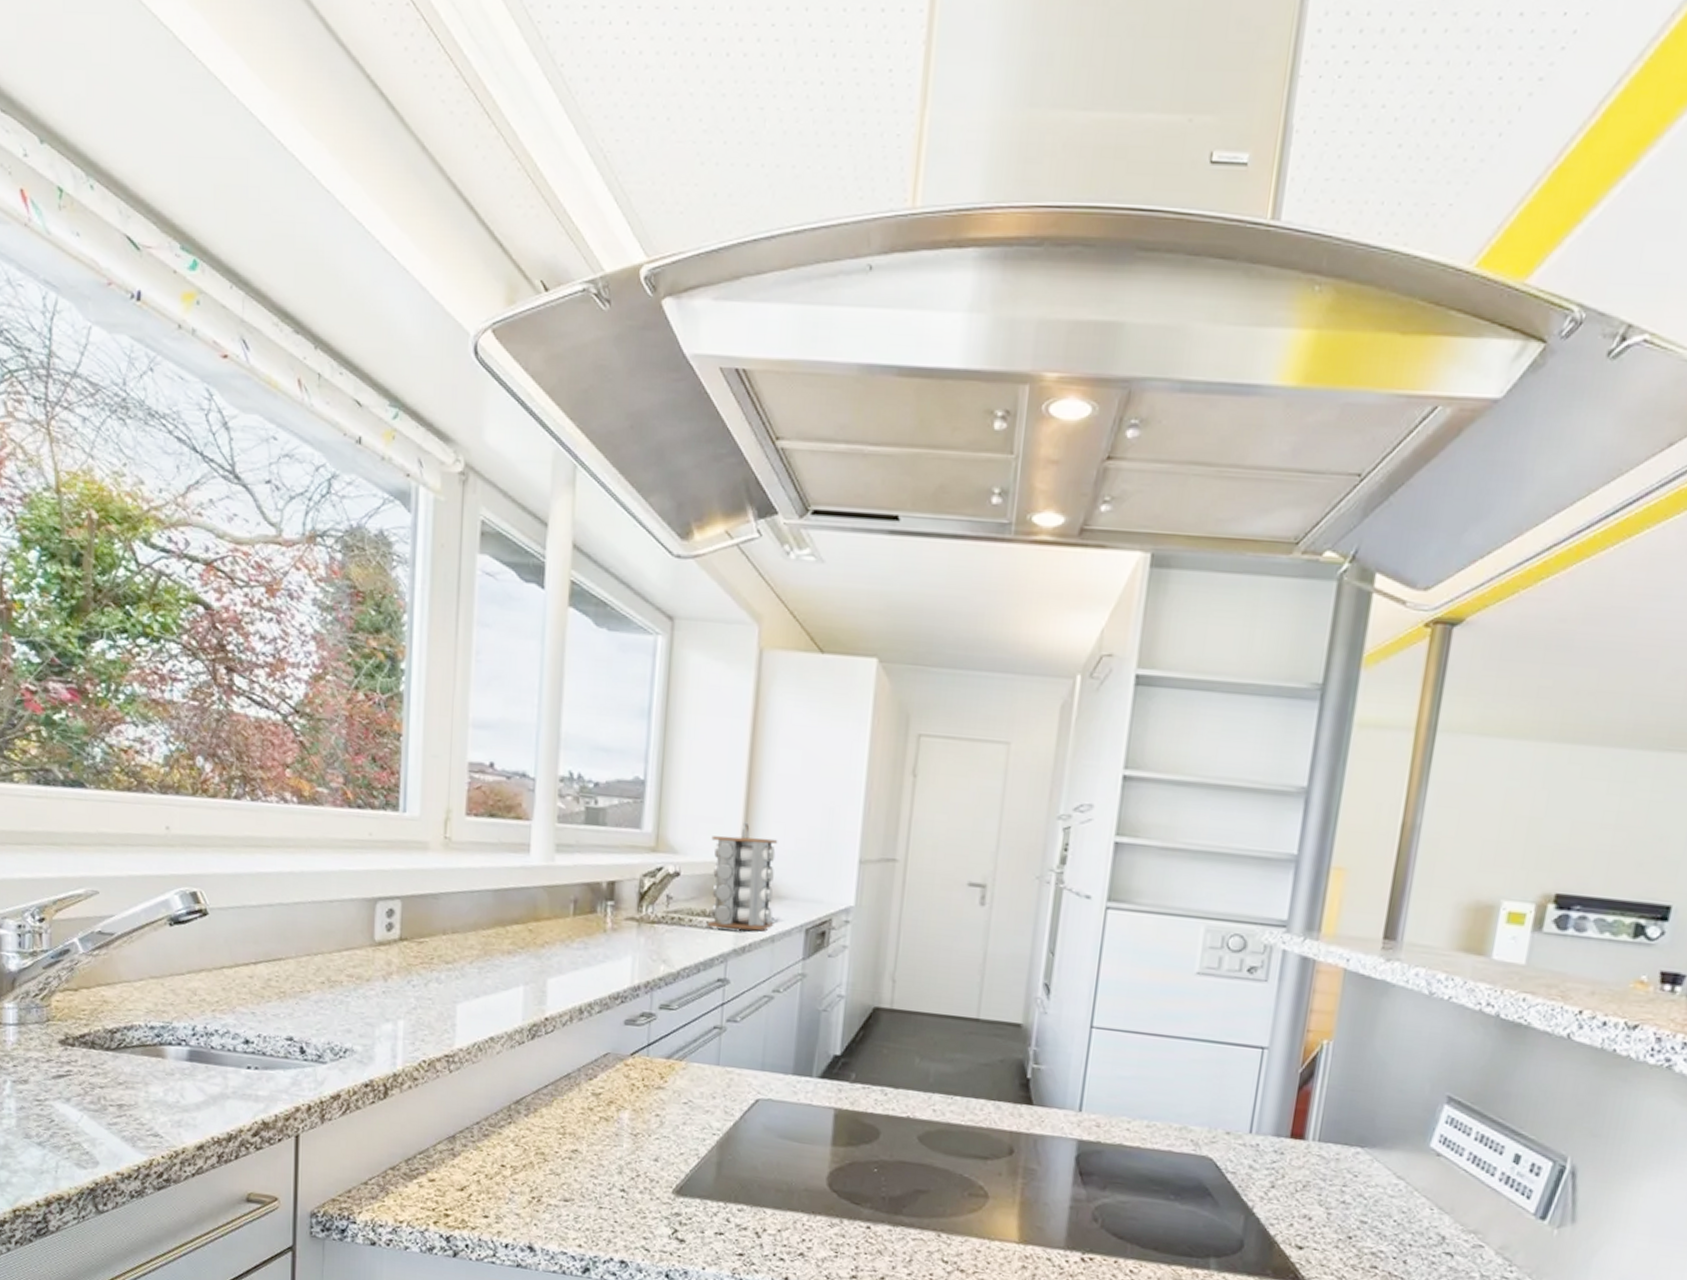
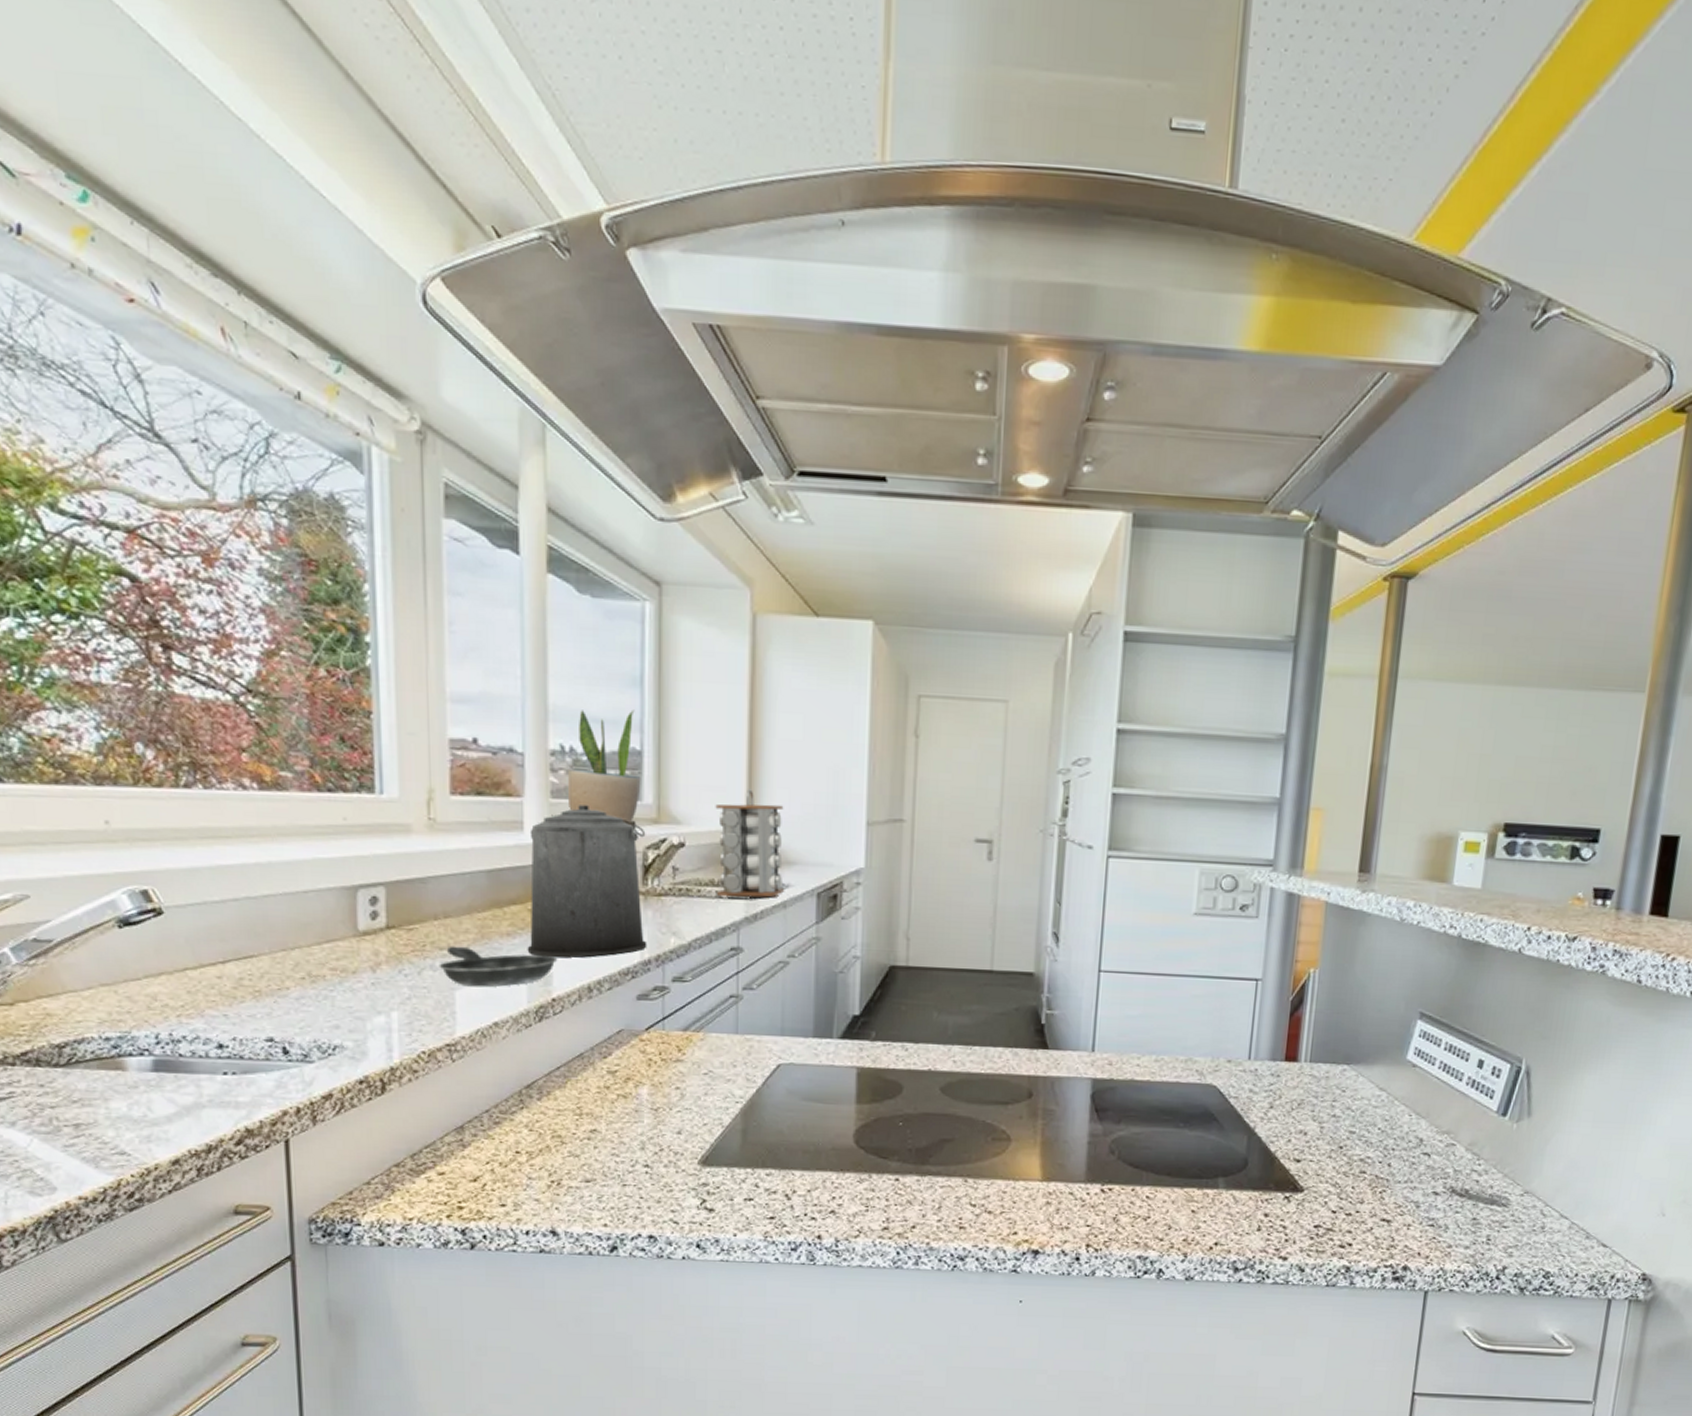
frying pan: none [444,960,553,1003] -> present [439,946,558,988]
cooking pot: none [525,830,644,980] -> present [527,805,647,958]
potted plant: none [572,738,643,850] -> present [567,709,641,823]

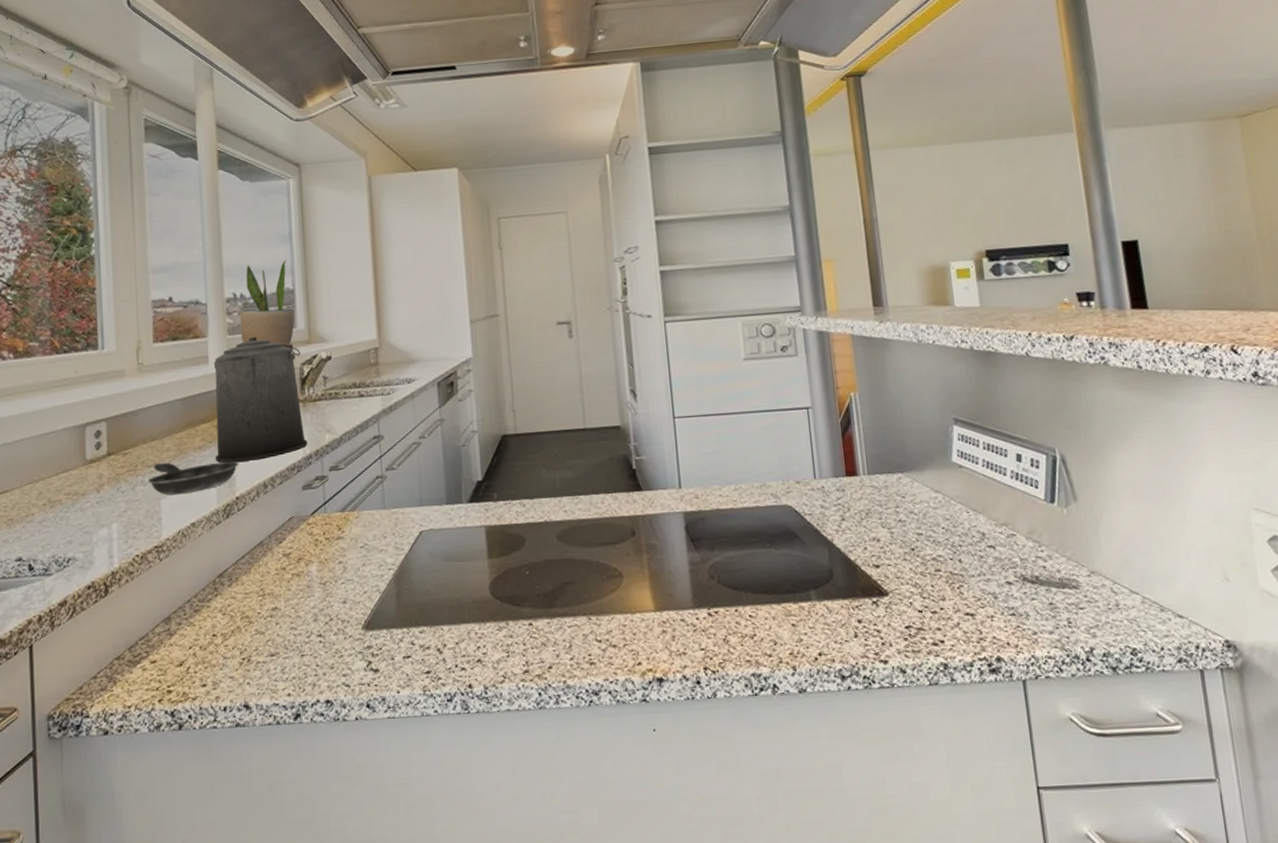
spice rack: present [715,789,785,899] -> none [352,307,412,396]

